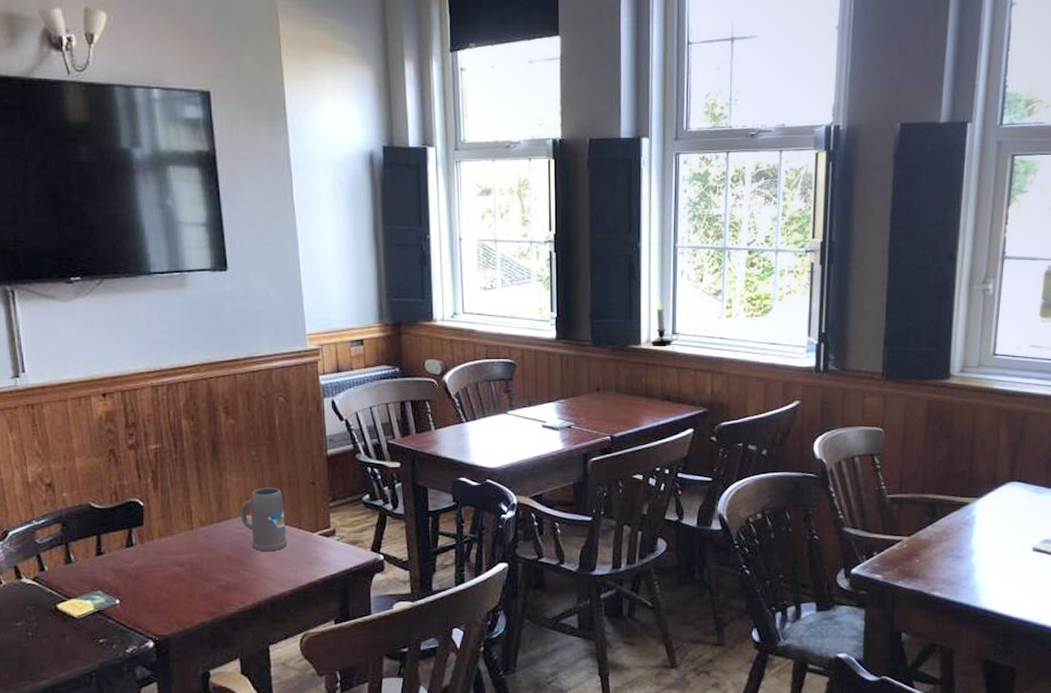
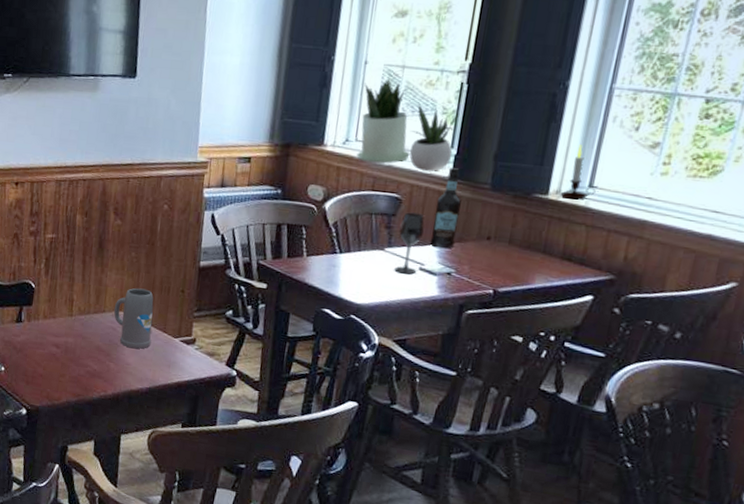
planter: none [463,253,516,333] -> present [356,79,410,164]
potted plant: none [513,272,553,336] -> present [409,102,459,173]
wine glass: none [518,375,540,433] -> present [394,212,425,275]
root beer: none [547,330,569,405] -> present [430,168,461,249]

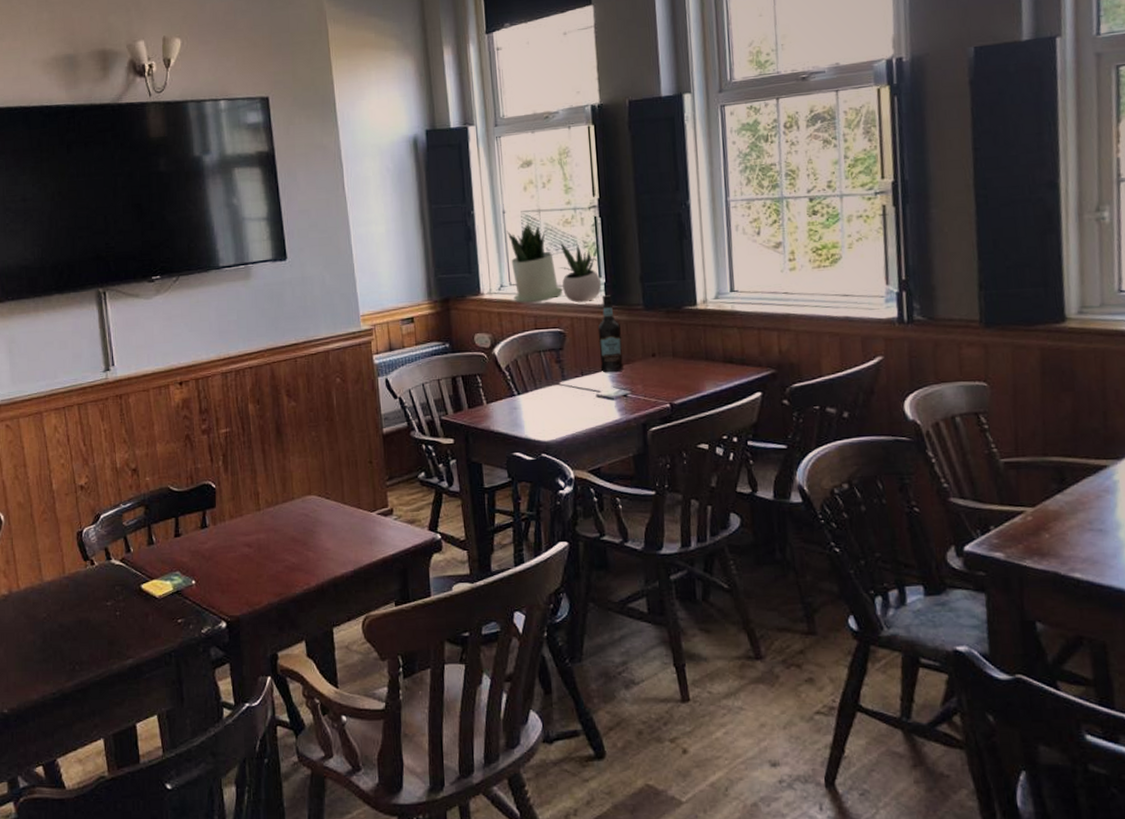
beer mug: present [113,288,154,349] -> none [302,467,348,532]
wine glass: present [394,212,425,275] -> none [569,343,595,404]
candle: present [560,145,596,200] -> none [707,255,738,306]

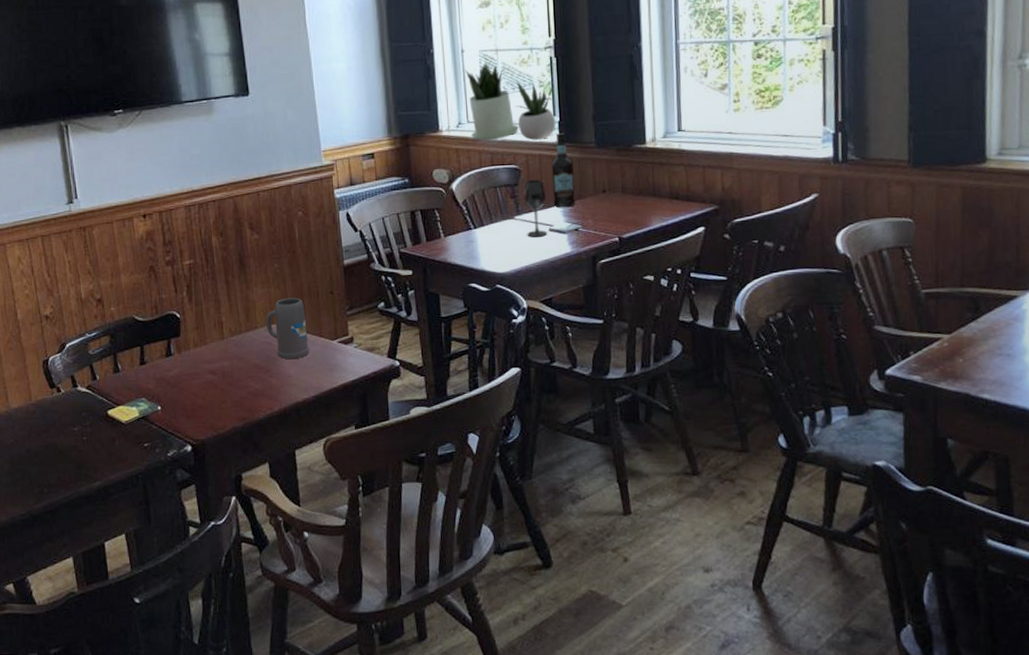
beer mug: none [302,467,348,532] -> present [265,297,310,360]
wine glass: none [569,343,595,404] -> present [524,179,548,237]

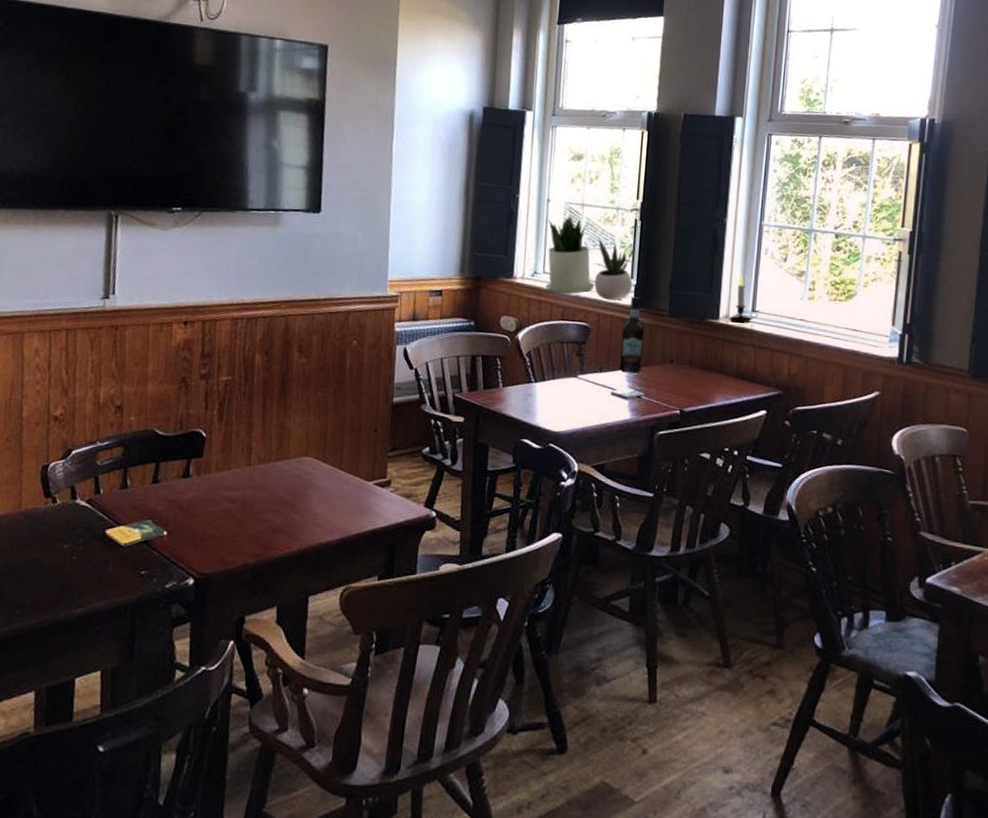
beer mug: present [265,297,310,360] -> none [298,430,344,497]
wine glass: present [524,179,548,237] -> none [588,339,613,400]
candle: none [656,96,685,145] -> present [729,274,758,323]

